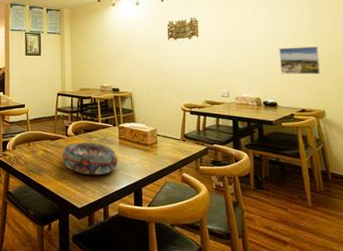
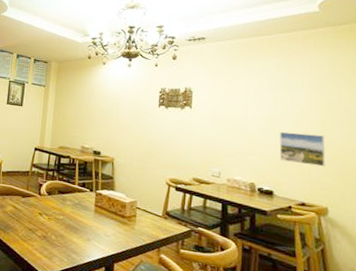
decorative bowl: present [62,142,118,175] -> none [31,203,92,243]

